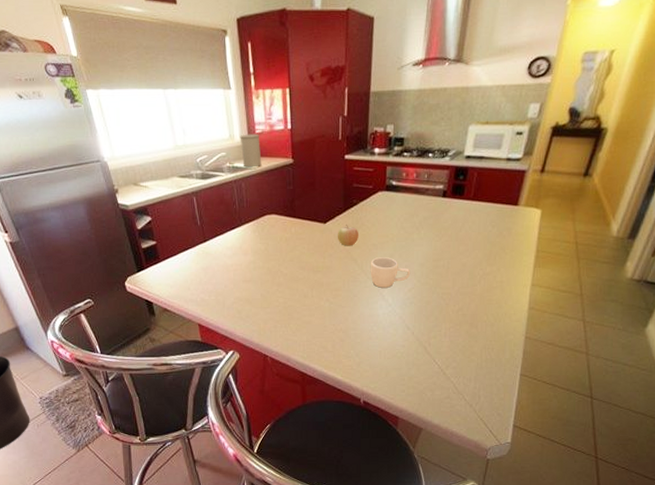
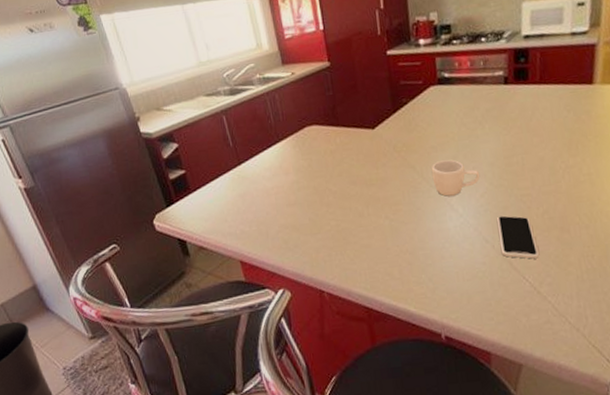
canister: present [240,134,262,167] -> none [268,39,295,77]
fruit: present [337,224,358,246] -> none [388,126,414,153]
smartphone: none [419,309,450,346] -> present [496,215,540,259]

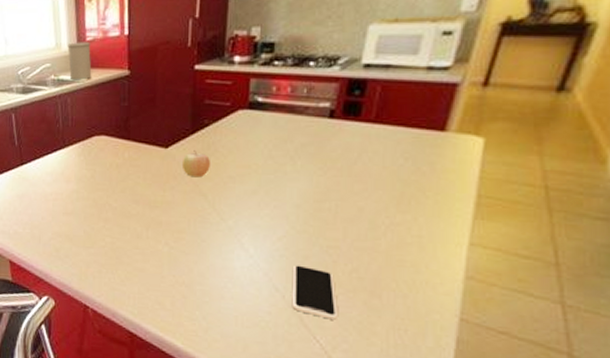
canister: none [268,39,295,77] -> present [67,41,92,80]
fruit: none [388,126,414,153] -> present [181,149,210,178]
mug: present [431,159,480,197] -> none [224,193,281,234]

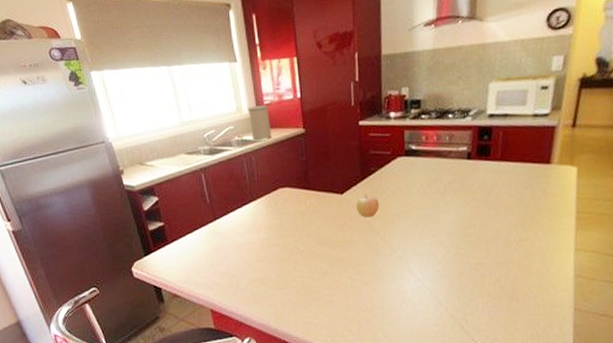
smartphone: present [292,265,339,320] -> none [451,281,489,323]

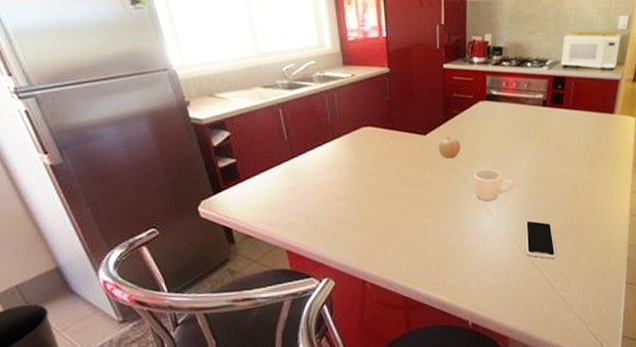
canister: present [248,105,272,140] -> none [330,41,356,77]
mug: none [393,227,439,261] -> present [473,169,515,201]
smartphone: none [451,281,489,323] -> present [524,220,557,259]

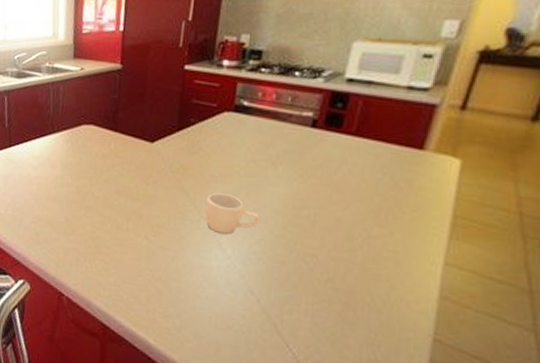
fruit: present [438,135,460,159] -> none [166,146,194,175]
smartphone: present [524,220,557,259] -> none [266,269,313,329]

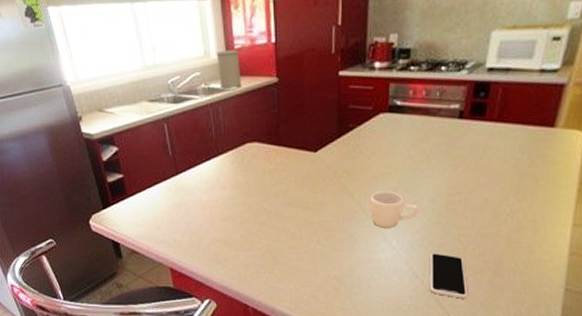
canister: none [64,33,86,70] -> present [216,49,242,89]
smartphone: none [266,269,313,329] -> present [429,253,469,299]

